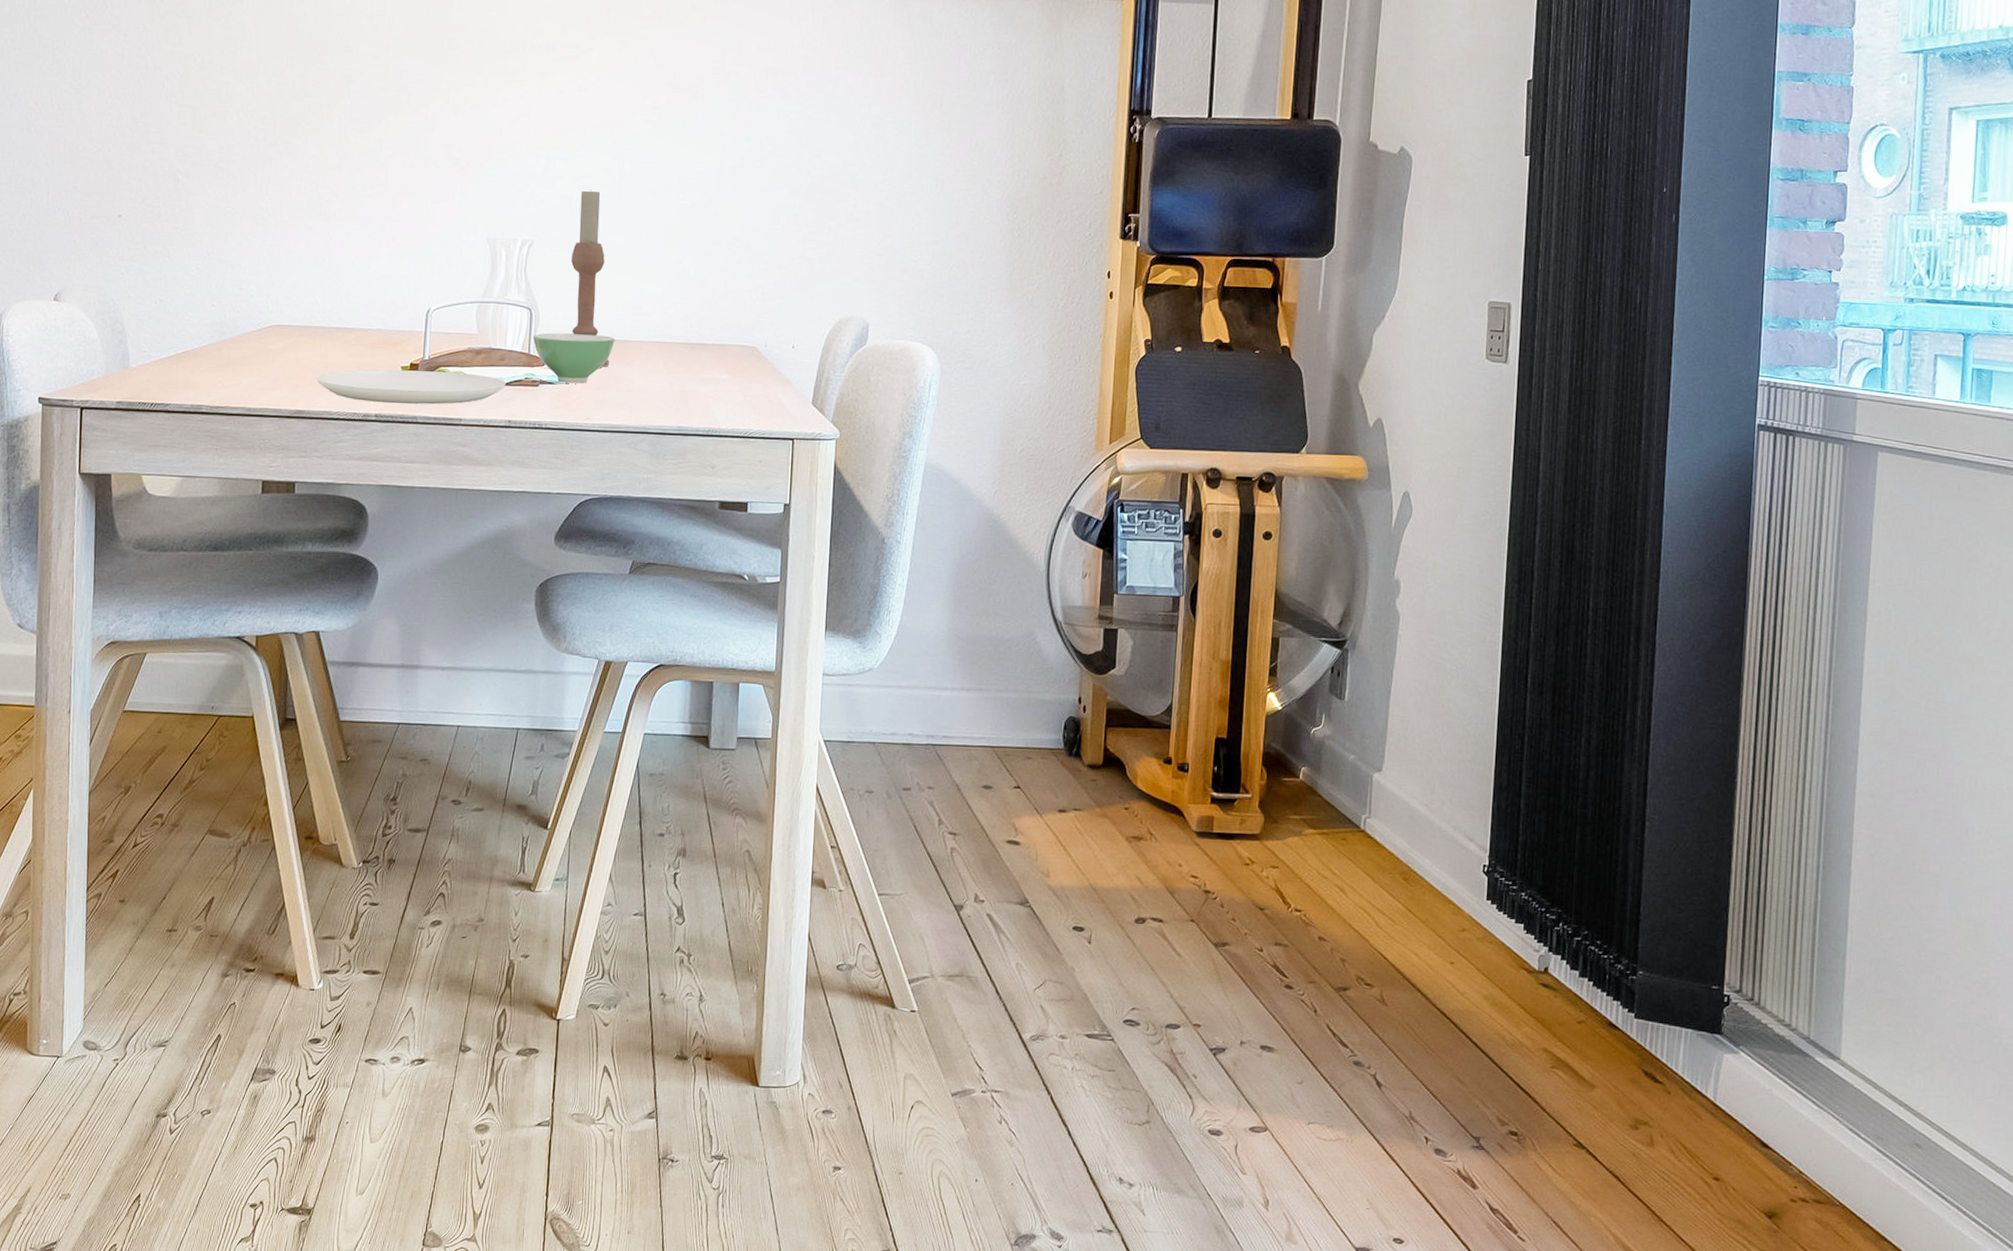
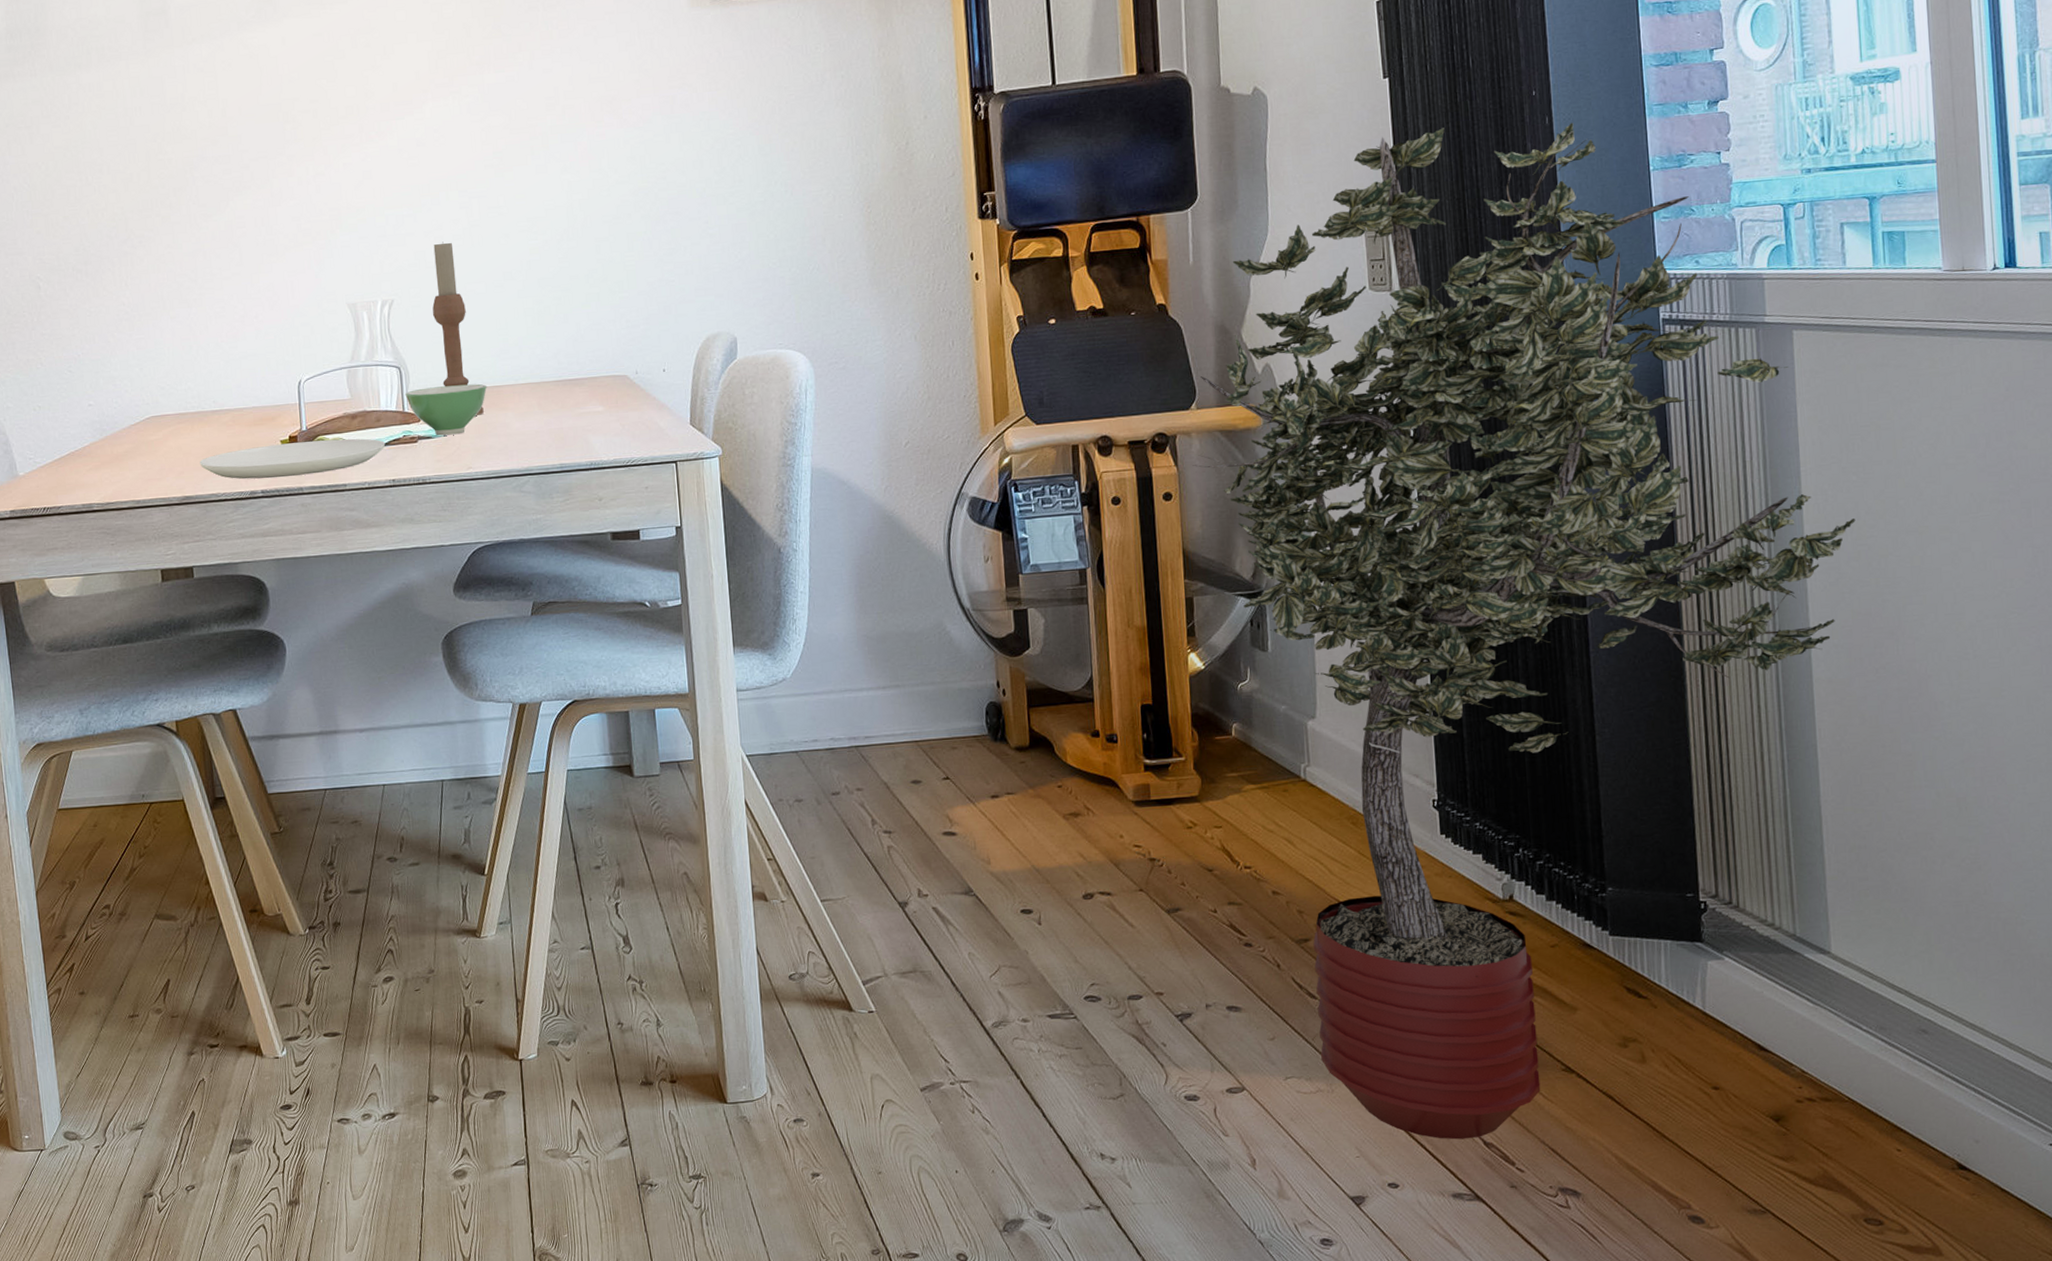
potted tree: none [1295,211,1914,1203] -> present [1192,122,1856,1140]

